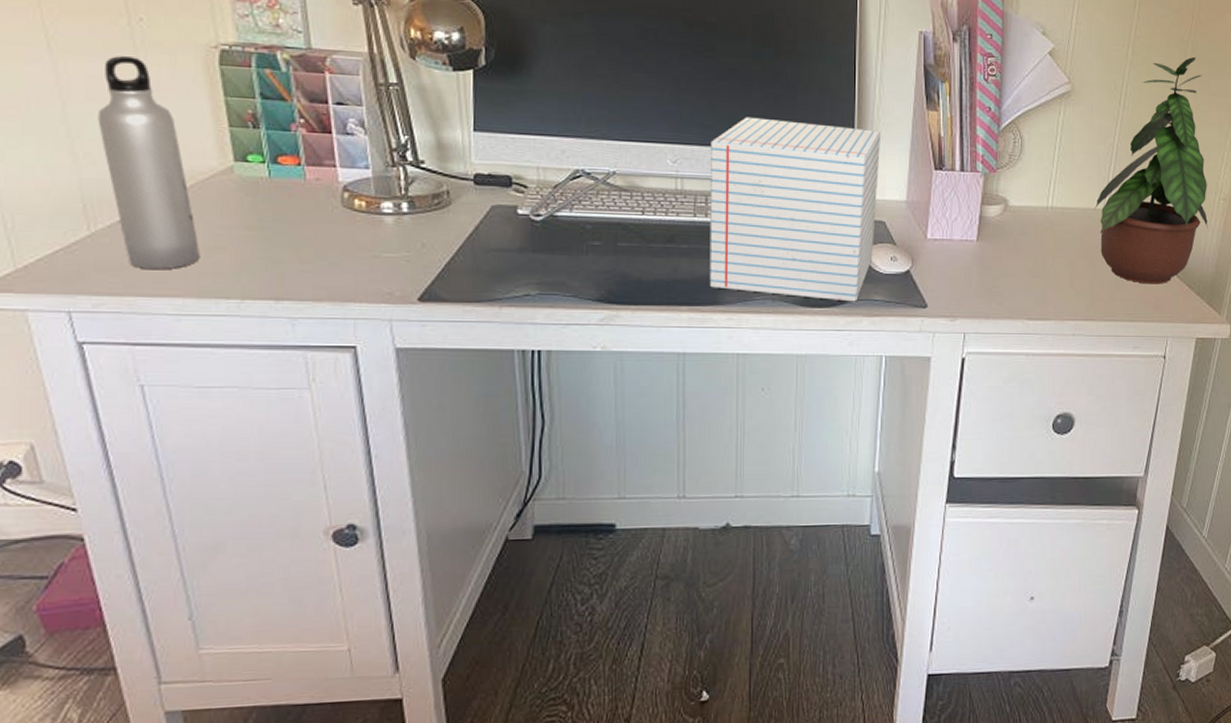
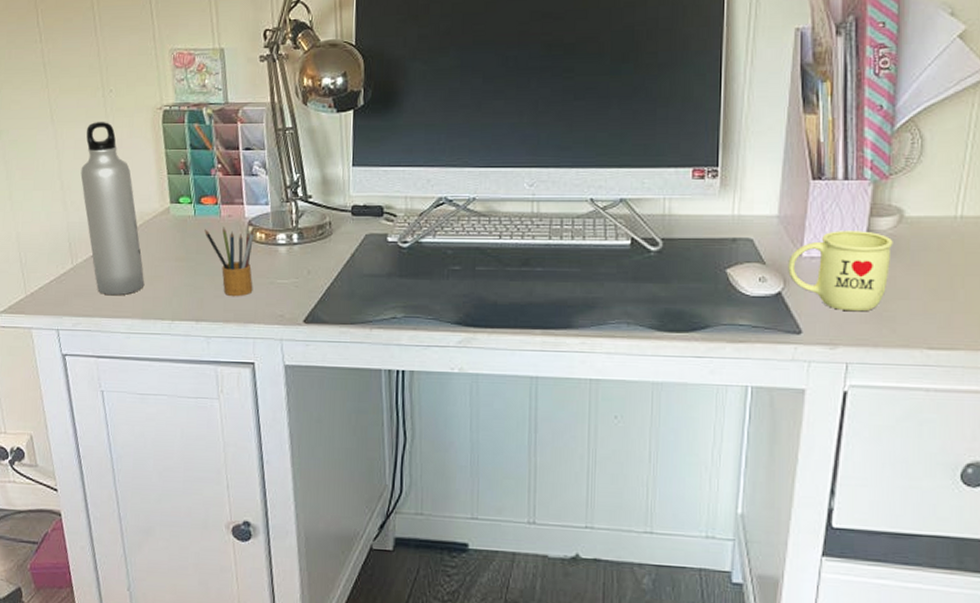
pencil box: none [284,191,352,273] -> present [204,227,255,297]
notepad: present [709,117,880,302] -> none [563,135,749,327]
mug: none [915,216,1000,288] -> present [788,231,893,312]

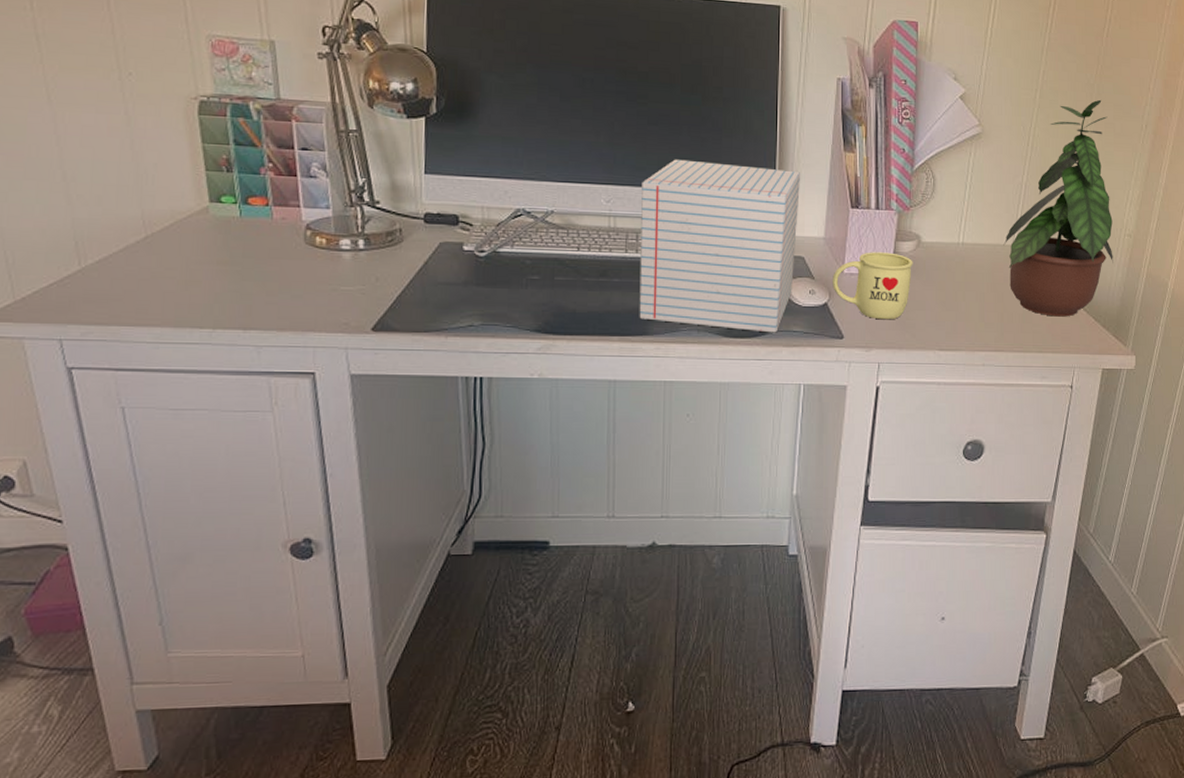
water bottle: present [80,122,145,296] -> none [90,107,178,302]
pencil box: present [204,227,255,297] -> none [253,229,314,304]
notepad: none [563,135,749,327] -> present [639,159,800,333]

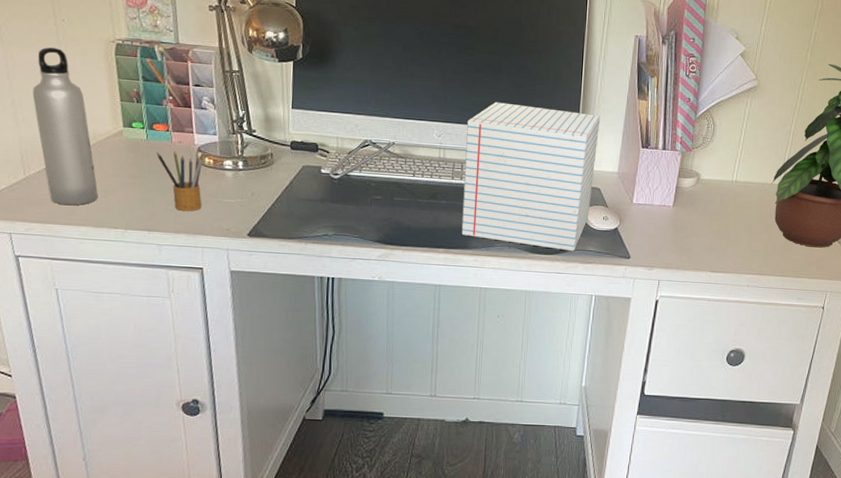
water bottle: none [90,107,178,302] -> present [32,47,99,206]
pencil box: none [253,229,314,304] -> present [156,151,204,212]
mug: present [832,252,913,320] -> none [623,186,693,245]

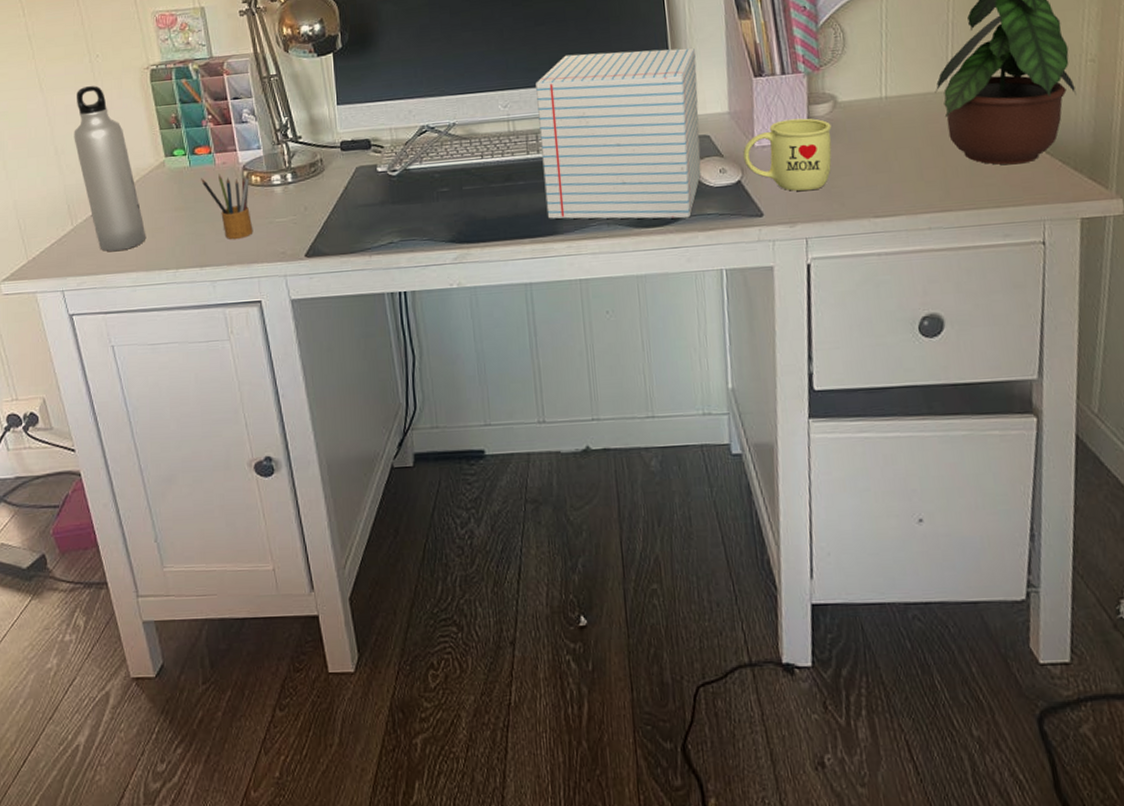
mug: none [623,186,693,245] -> present [743,118,832,192]

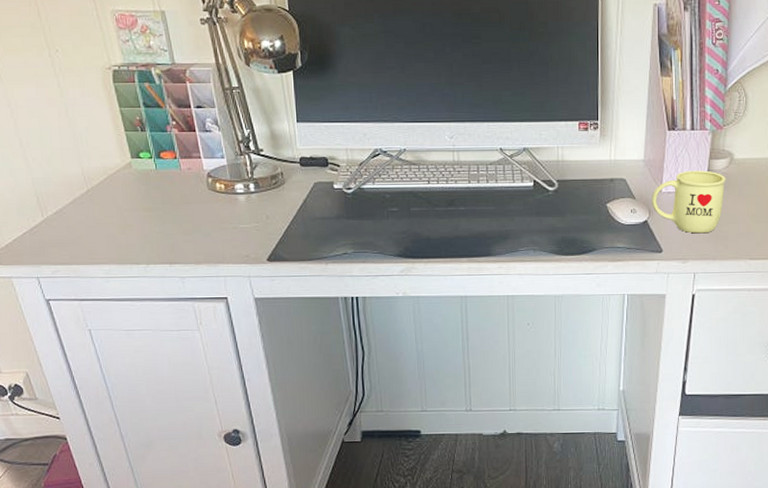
water bottle: present [74,86,146,252] -> none [38,81,117,245]
pencil box: present [201,174,253,240] -> none [167,179,219,241]
notepad: present [536,47,702,219] -> none [480,94,621,250]

